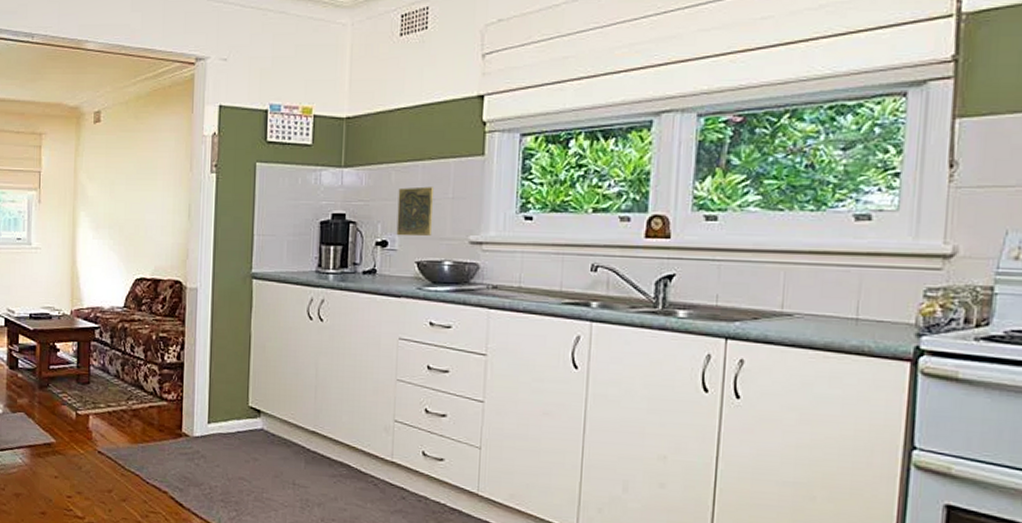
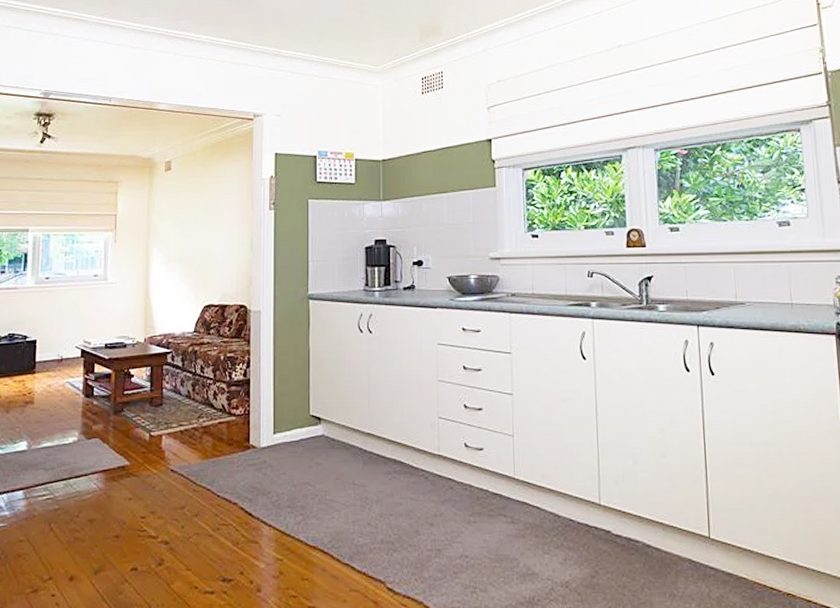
decorative tile: present [396,186,433,237] -> none [429,214,458,256]

